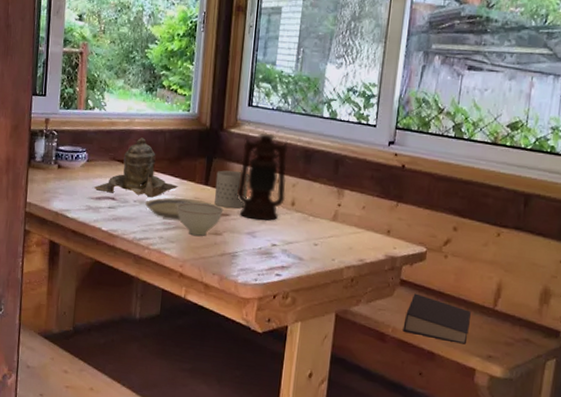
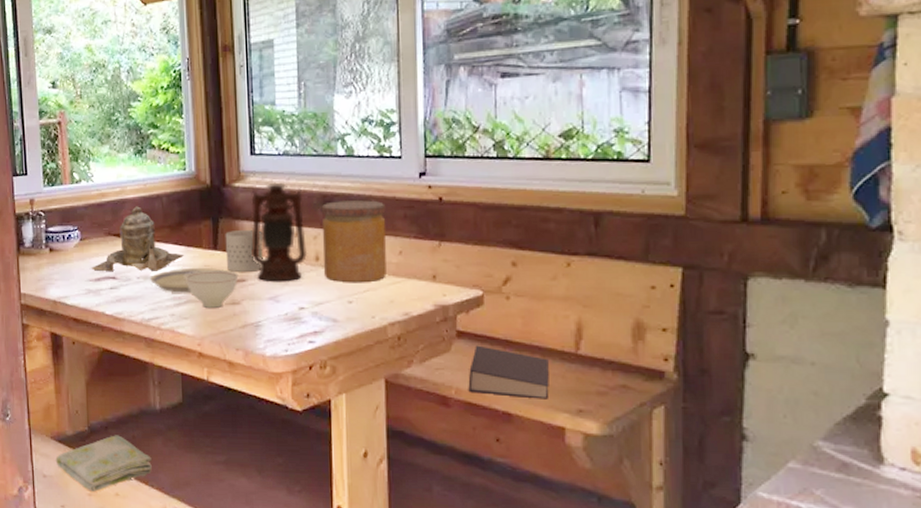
towel: none [39,337,126,385] -> present [55,435,152,492]
jar: none [296,156,357,230] -> present [321,200,387,283]

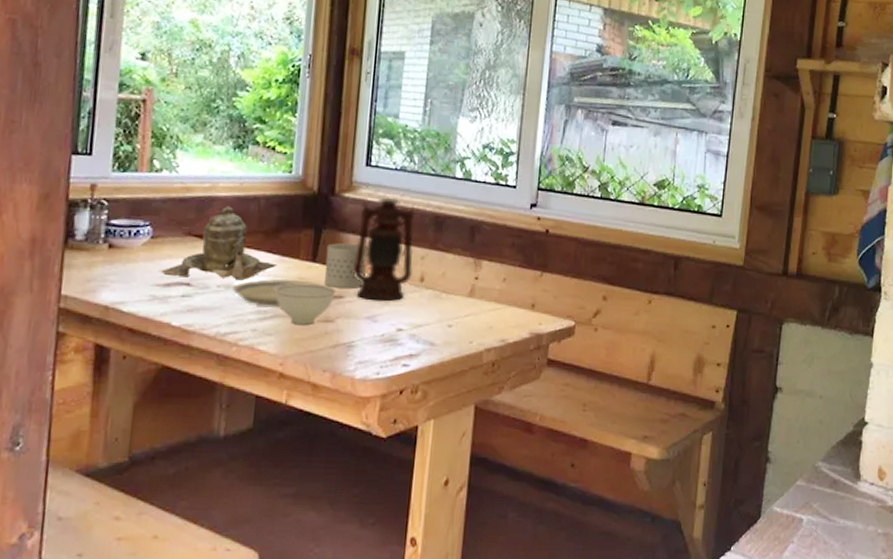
towel: present [55,435,152,492] -> none [77,466,206,535]
jar: present [321,200,387,283] -> none [426,223,496,307]
book: present [468,345,549,400] -> none [551,374,624,426]

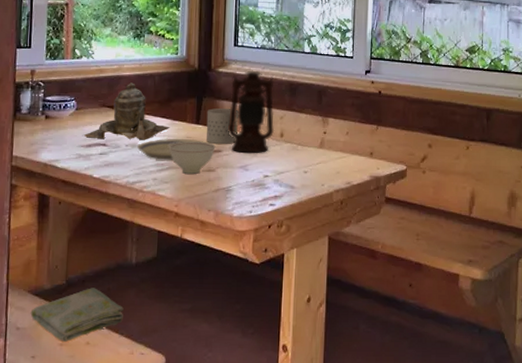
towel: none [77,466,206,535] -> present [30,288,124,342]

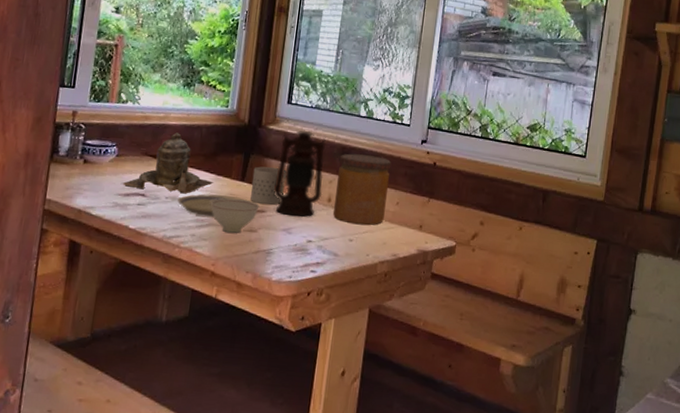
towel: present [30,288,124,342] -> none [50,343,149,398]
jar: none [286,89,338,157] -> present [332,153,392,225]

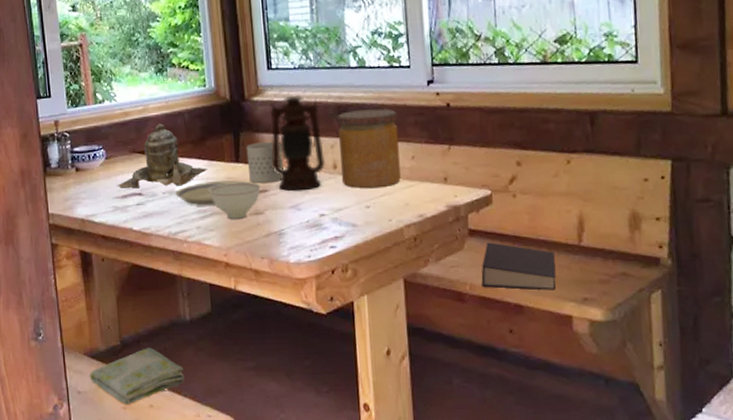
towel: none [50,343,149,398] -> present [89,348,184,405]
book: none [433,286,496,335] -> present [481,242,556,290]

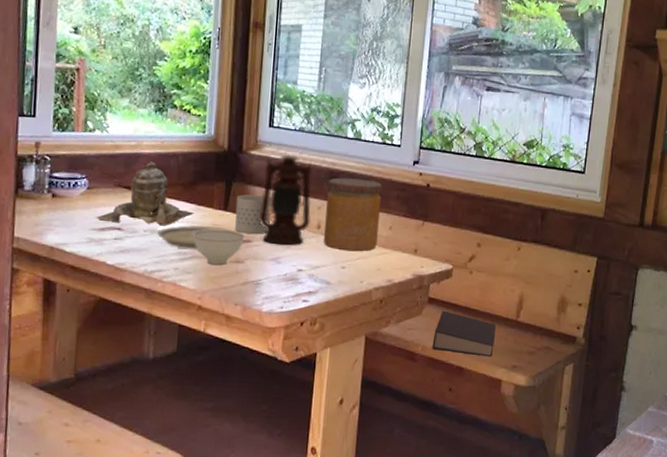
towel: present [89,348,184,405] -> none [34,382,139,439]

